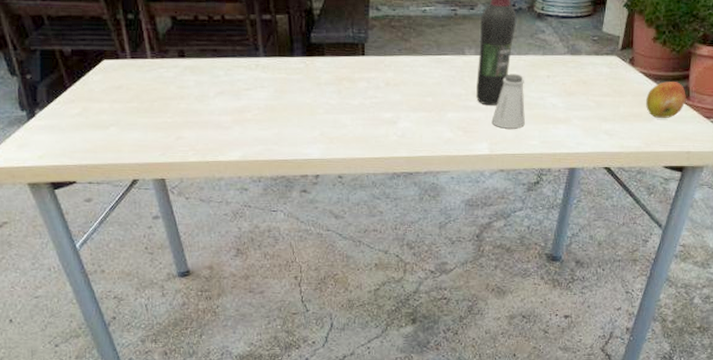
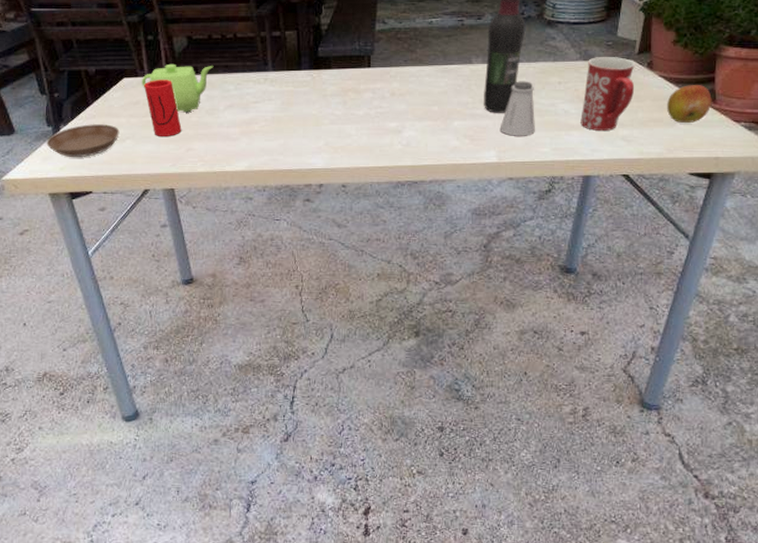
saucer: none [21,108,103,146] -> present [46,123,120,158]
teapot: none [123,45,202,99] -> present [141,63,214,113]
cup: none [127,63,170,124] -> present [144,80,182,136]
mug: none [567,52,618,125] -> present [580,57,635,131]

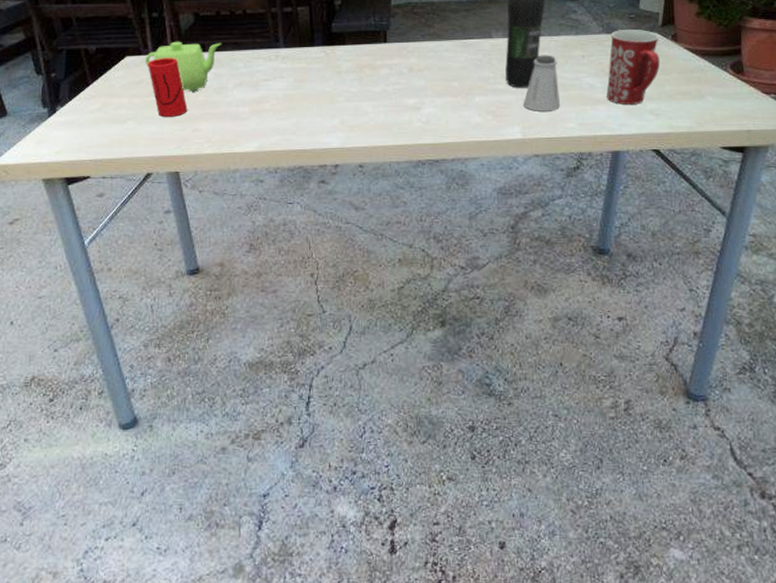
saucer: present [46,123,120,158] -> none [41,104,121,141]
apple: present [667,85,712,123] -> none [694,57,740,95]

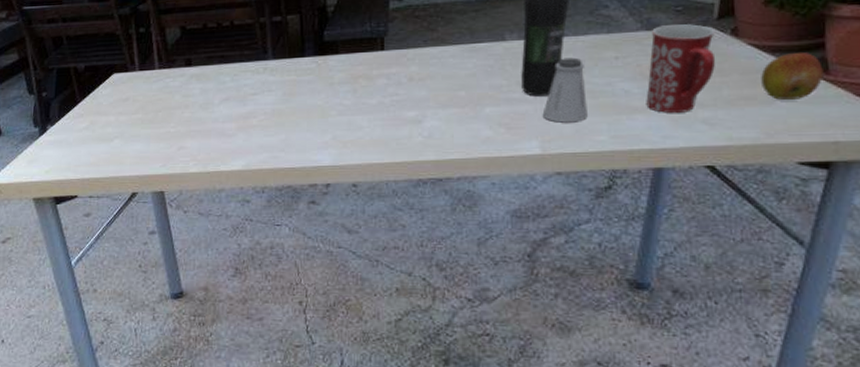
teapot: present [144,41,222,92] -> none [131,56,209,108]
cup: present [148,58,188,117] -> none [134,73,173,135]
apple: none [694,57,740,95] -> present [761,53,824,100]

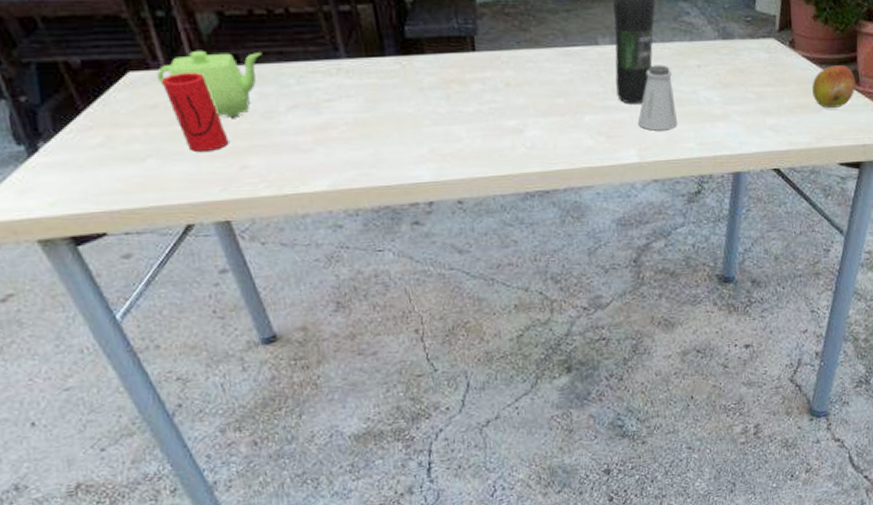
teapot: none [131,56,209,108] -> present [156,50,262,118]
cup: none [134,73,173,135] -> present [162,73,229,152]
mug: present [646,24,716,113] -> none [725,35,779,121]

